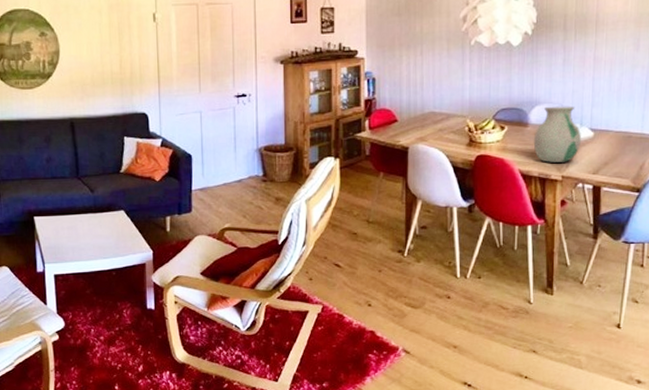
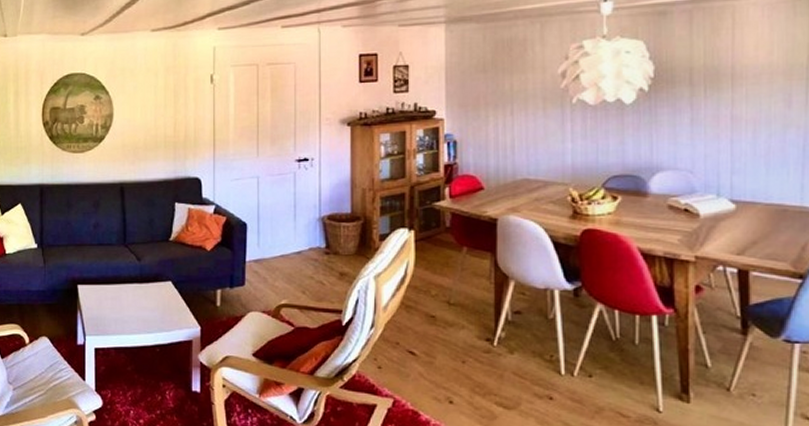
vase: present [533,106,581,163] -> none [655,173,719,240]

